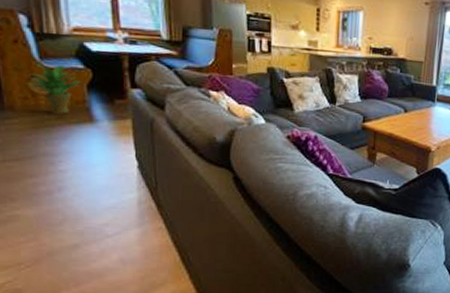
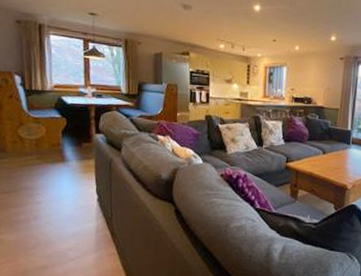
potted plant: present [26,64,82,114] -> none [16,114,58,155]

